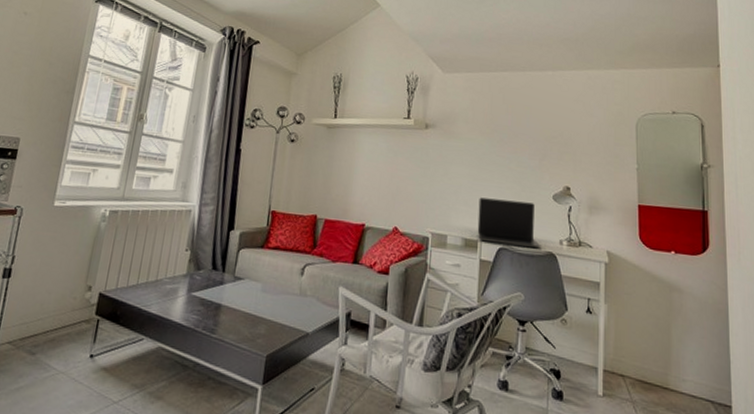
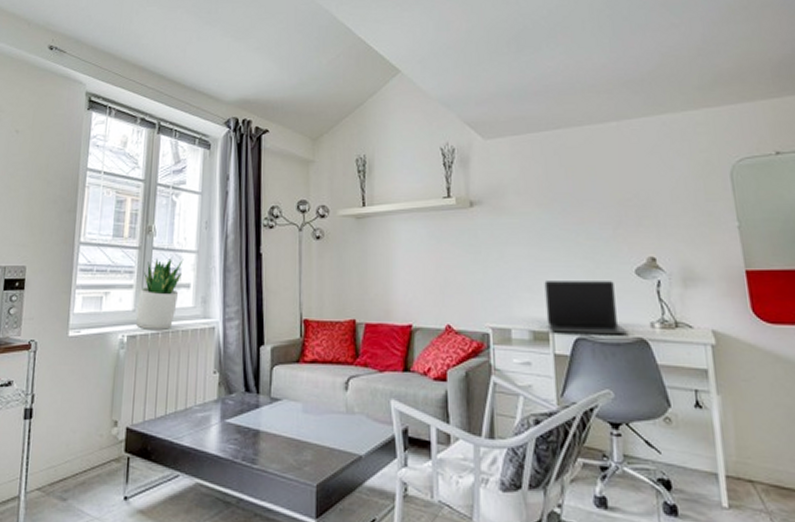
planter: none [119,144,170,208] -> present [136,257,184,330]

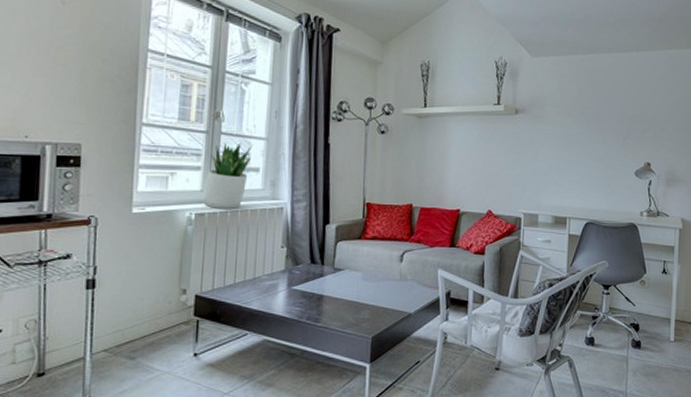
laptop computer: present [544,281,629,335] -> none [566,177,624,221]

